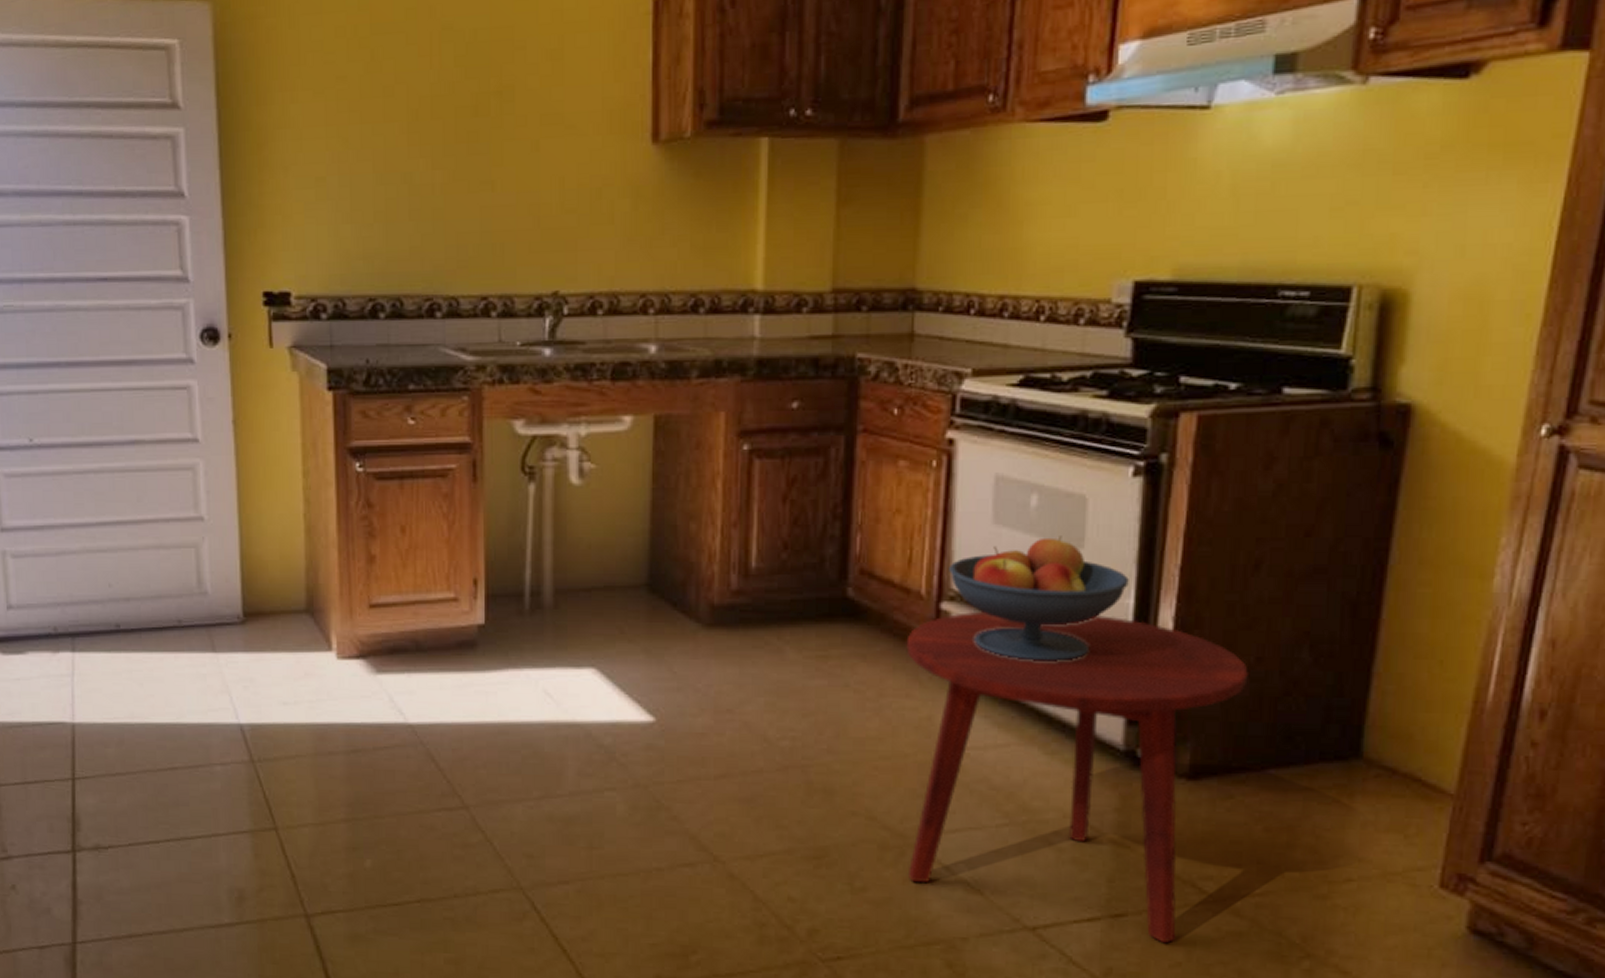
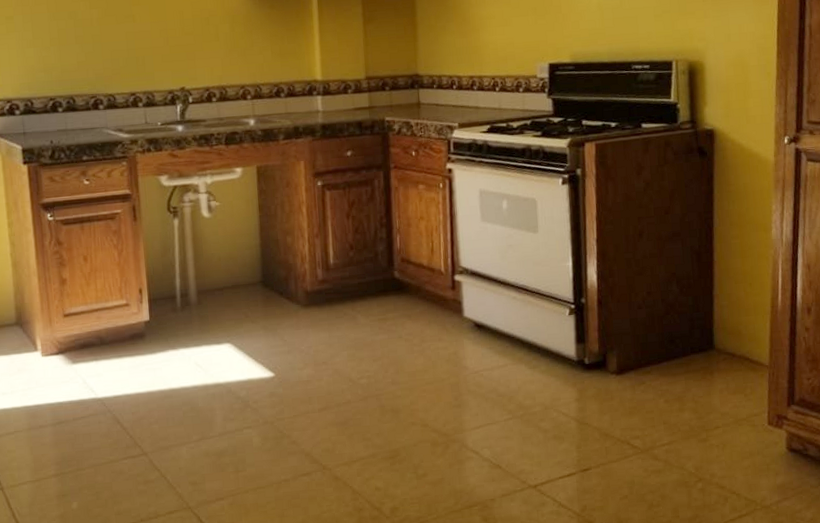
side table: present [906,611,1248,944] -> none [435,274,644,485]
fruit bowl: present [949,536,1129,662] -> none [457,226,568,309]

